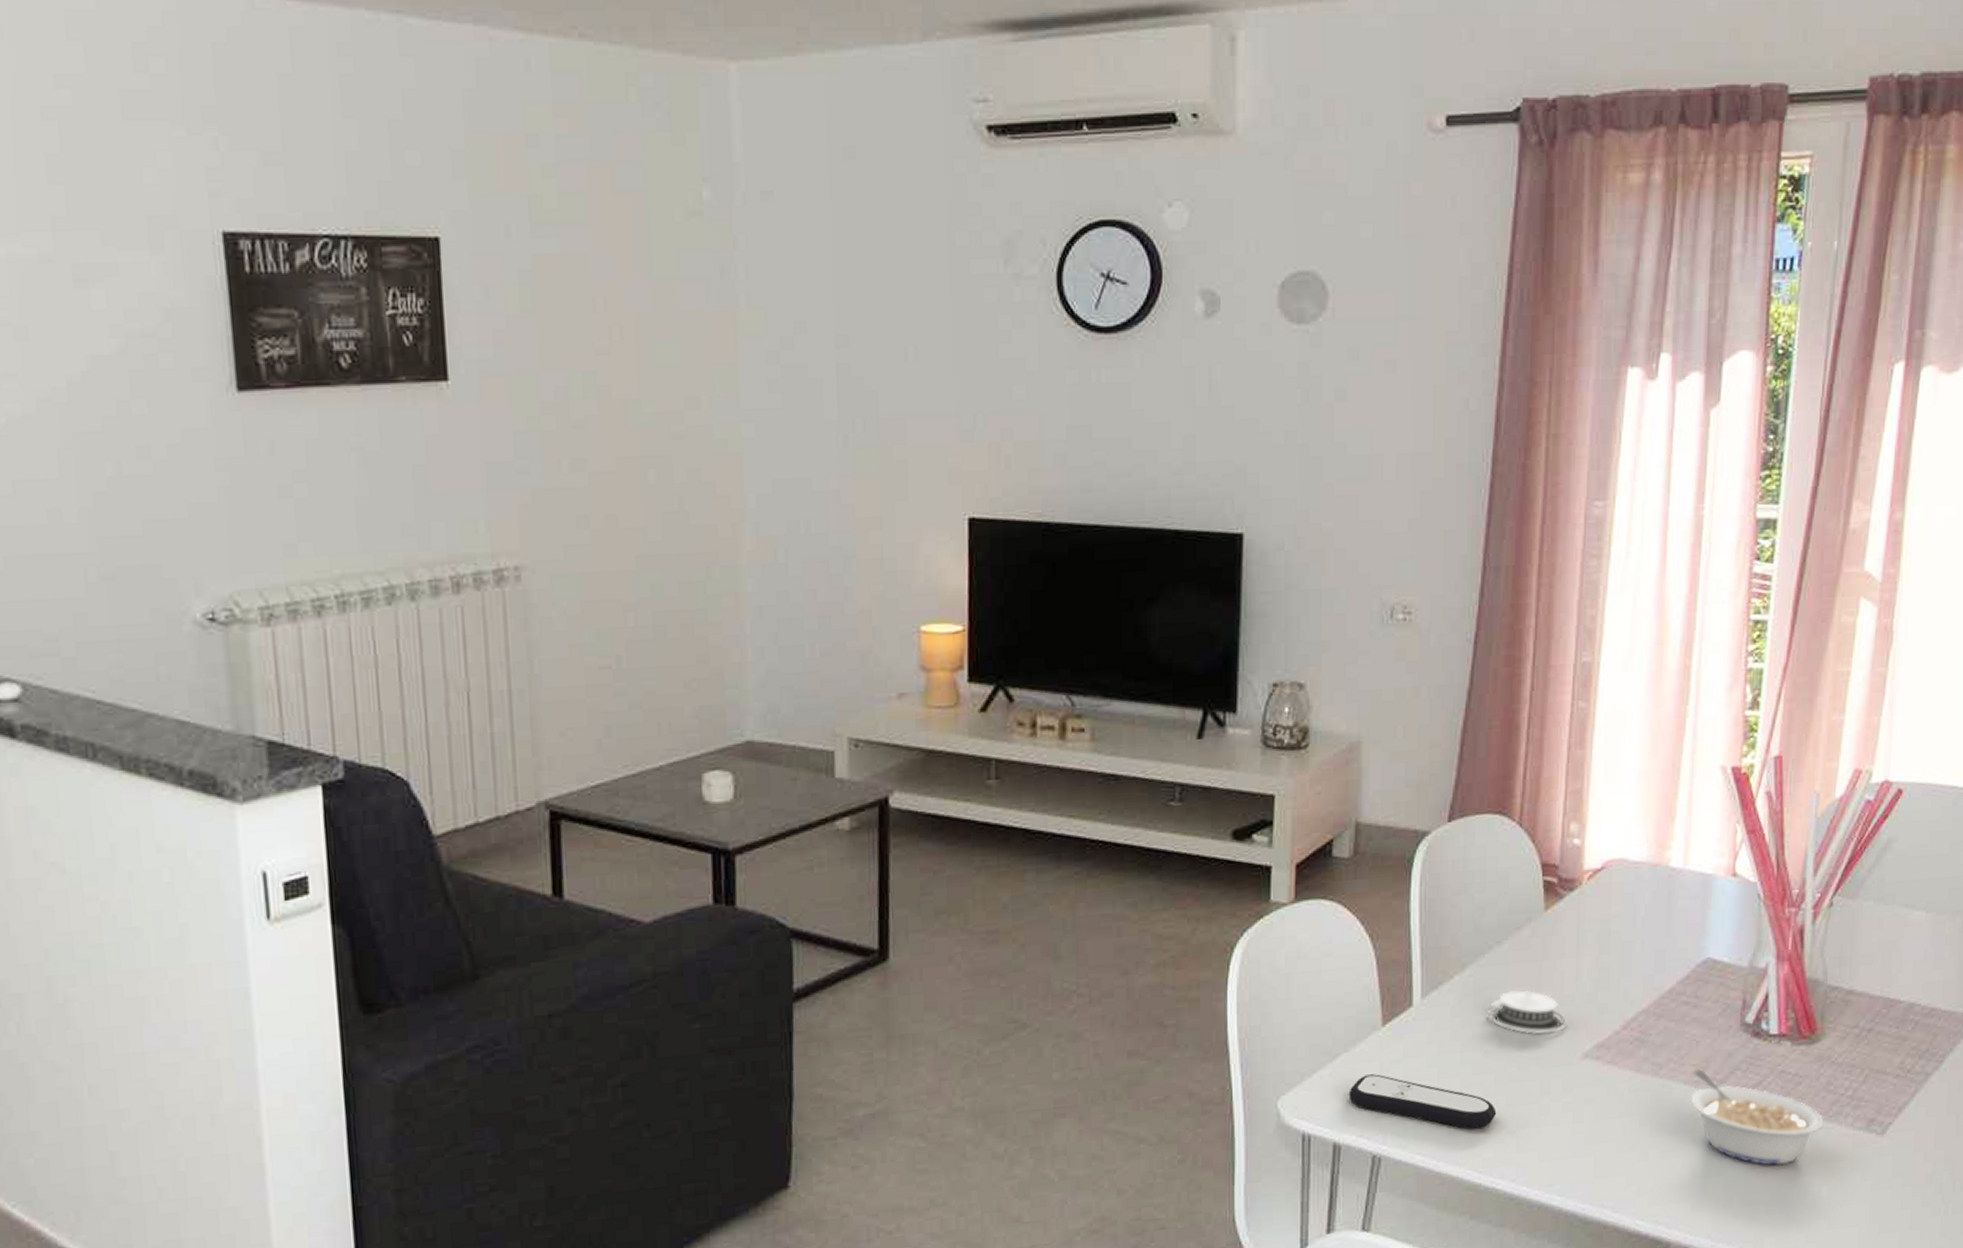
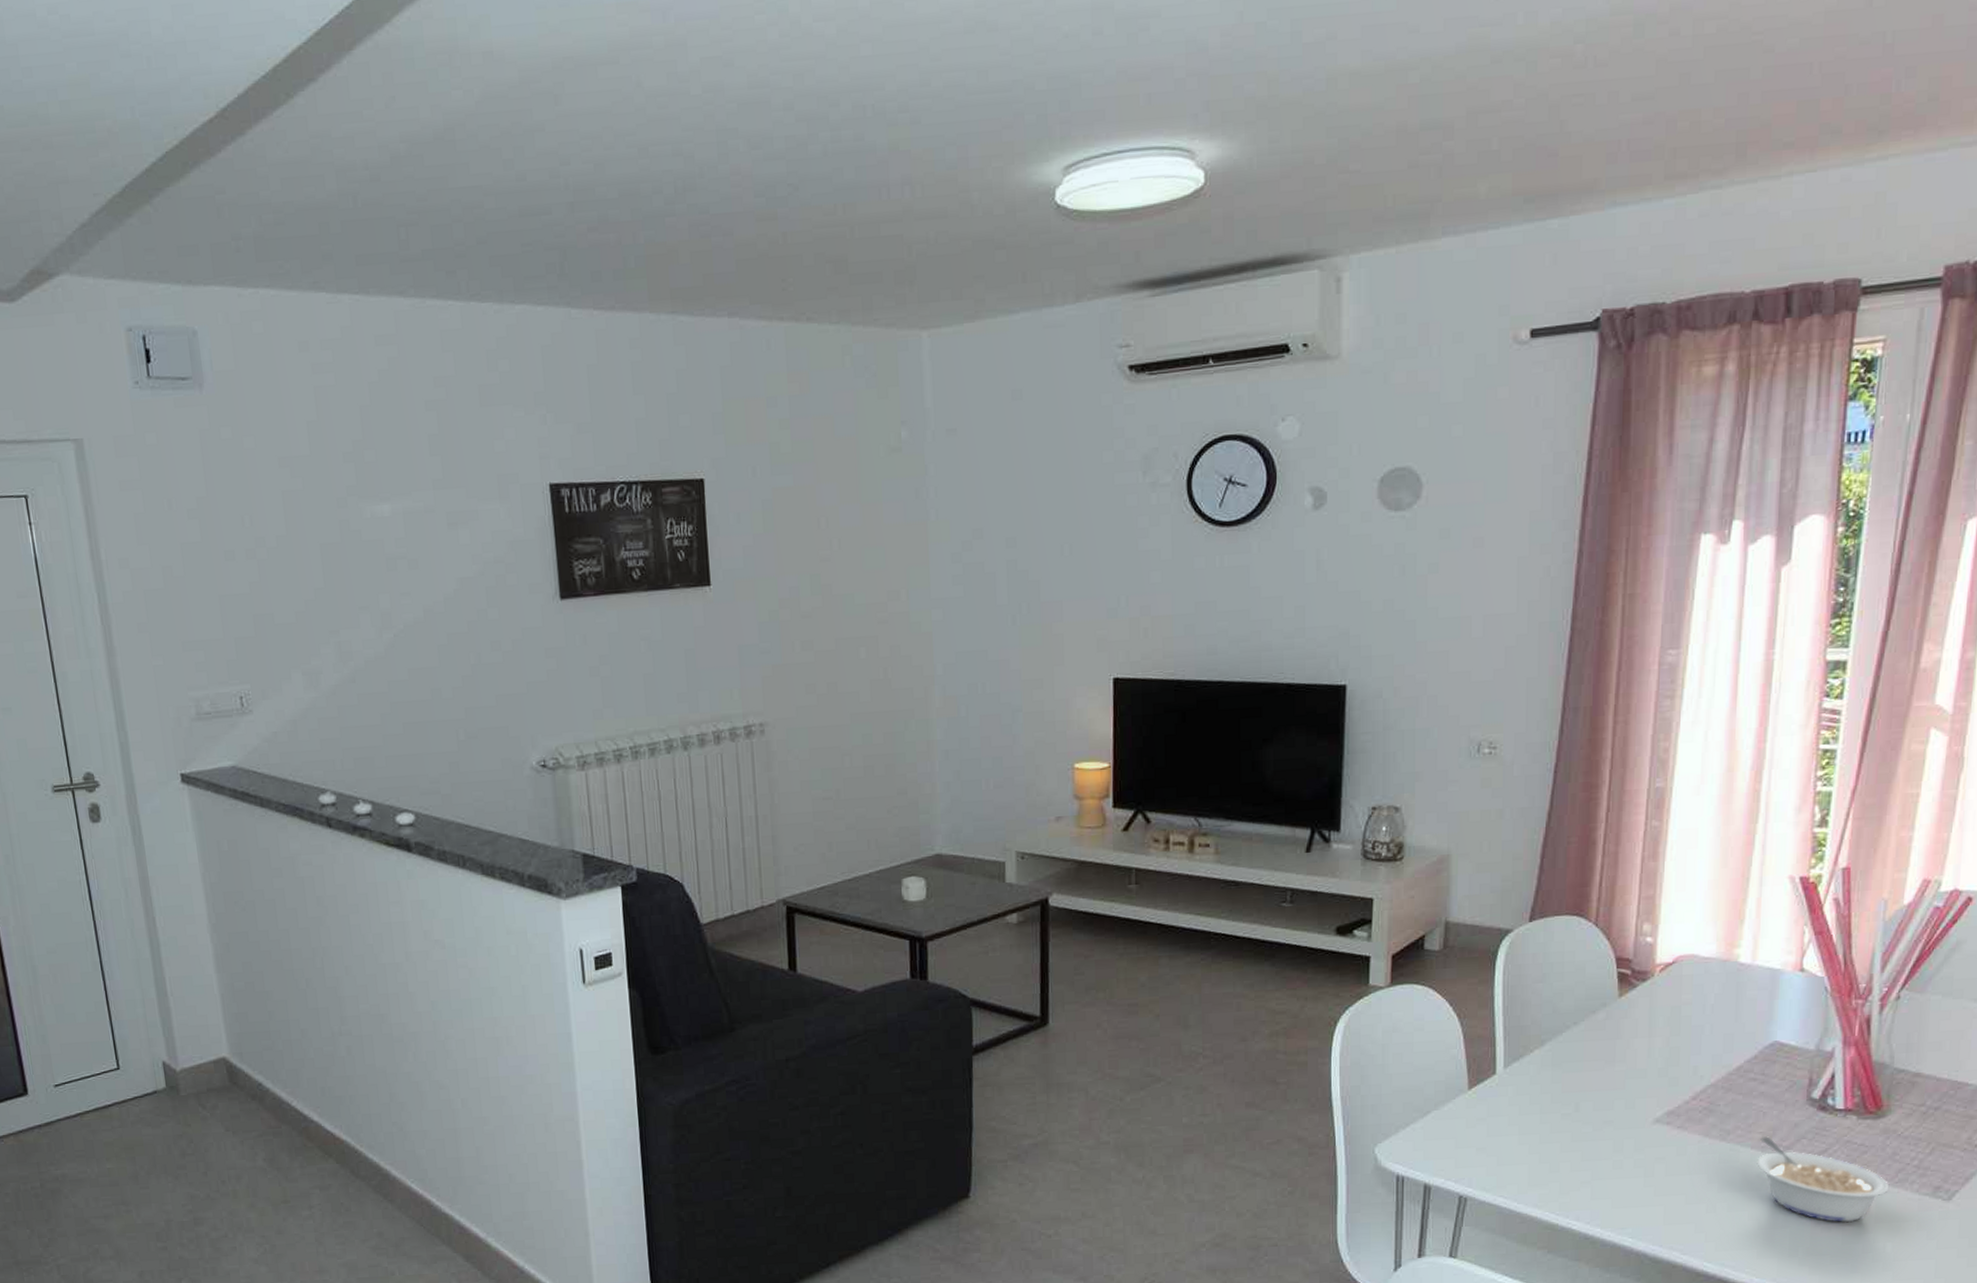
remote control: present [1348,1074,1497,1129] -> none [1438,1129,1573,1178]
architectural model: present [1487,989,1566,1034] -> none [1564,1063,1639,1101]

